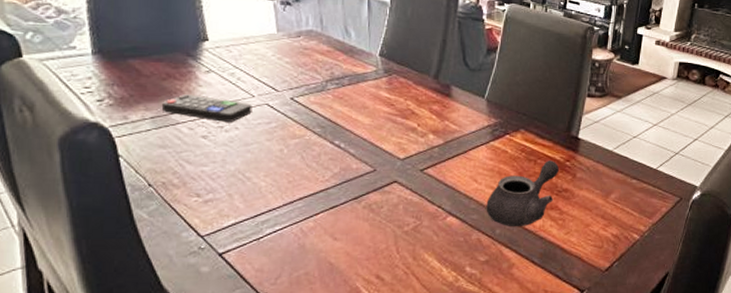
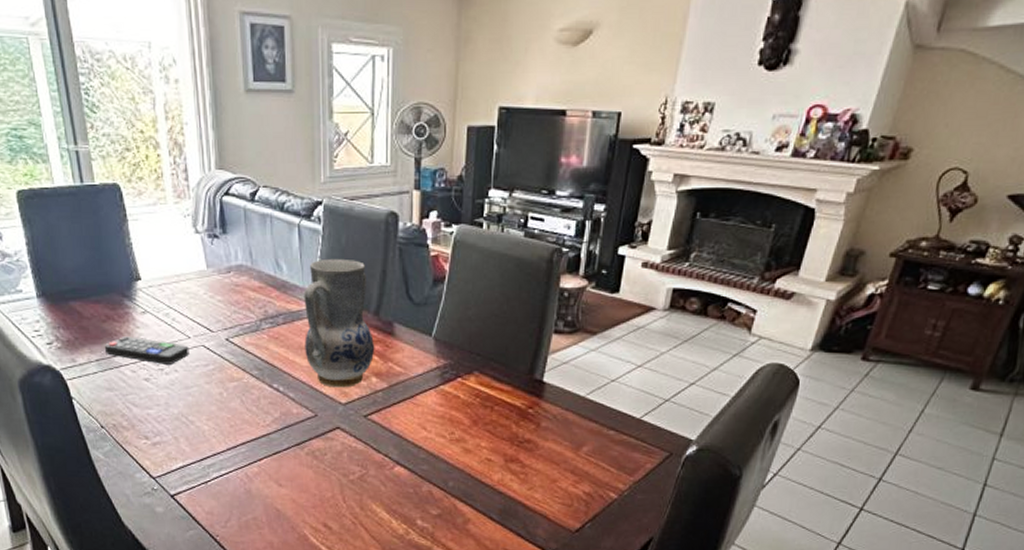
vase: none [367,28,434,144] -> present [304,258,375,388]
teapot: present [486,160,559,227] -> none [437,407,520,480]

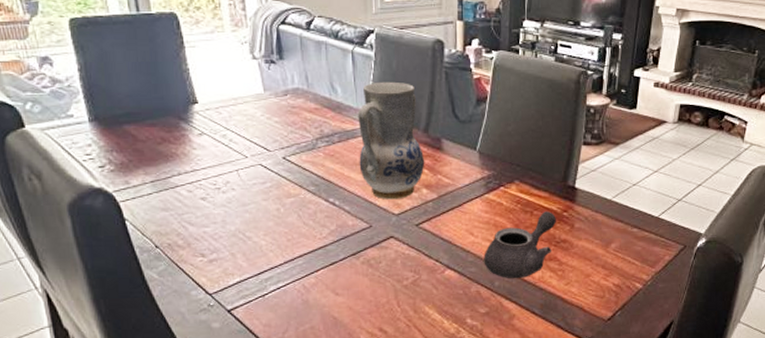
remote control: present [104,336,189,364] -> none [159,158,247,184]
teapot: none [437,407,520,480] -> present [484,211,556,279]

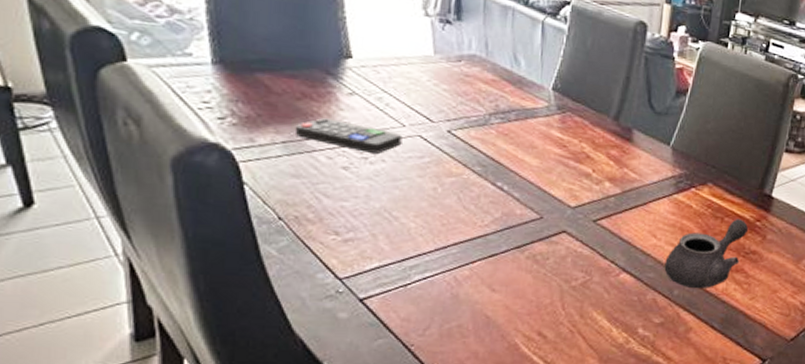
remote control: none [159,158,247,184] -> present [294,118,403,154]
vase: present [357,81,425,200] -> none [536,59,612,191]

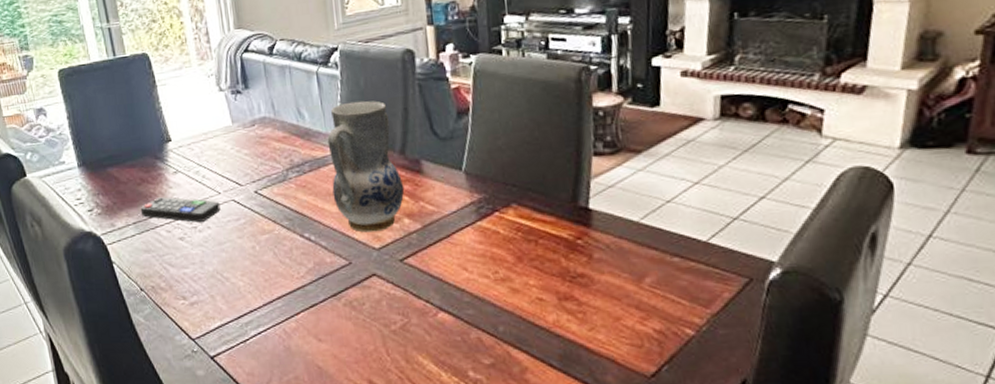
vase: none [536,59,612,191] -> present [327,100,405,233]
teapot: present [664,219,748,289] -> none [482,239,569,323]

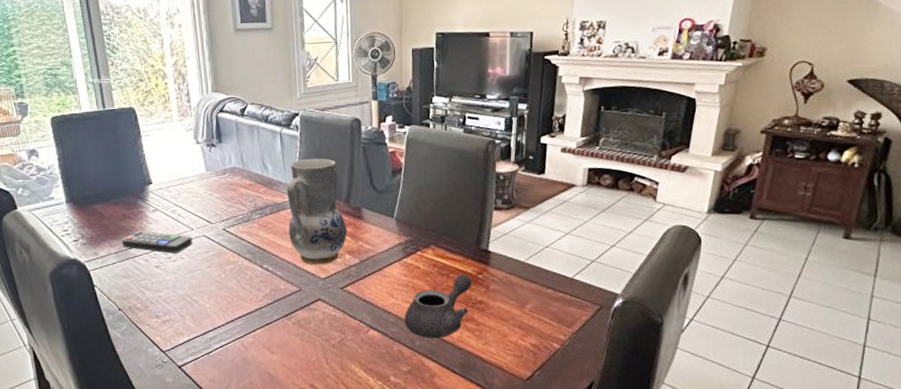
teapot: none [482,239,569,323] -> present [404,274,472,339]

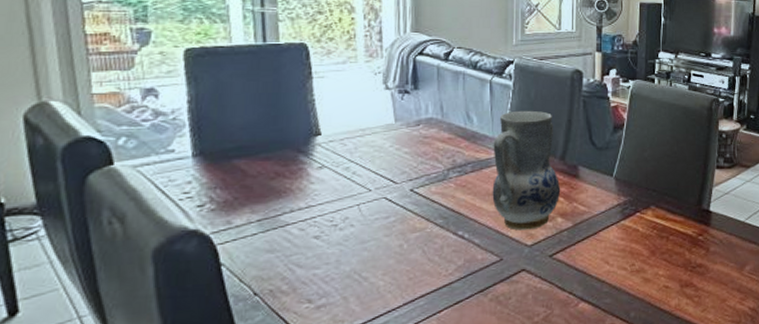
remote control: present [121,231,193,253] -> none [269,193,369,220]
teapot: present [404,274,472,339] -> none [619,236,692,309]

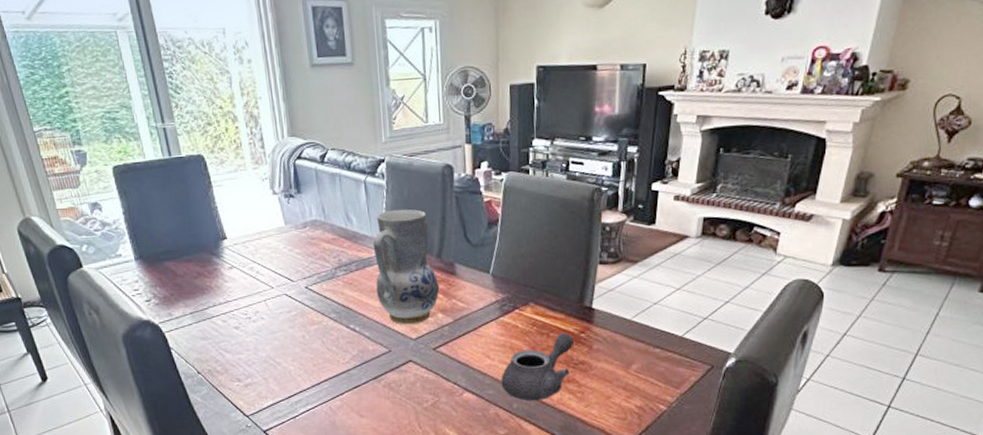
teapot: none [619,236,692,309] -> present [501,333,573,401]

